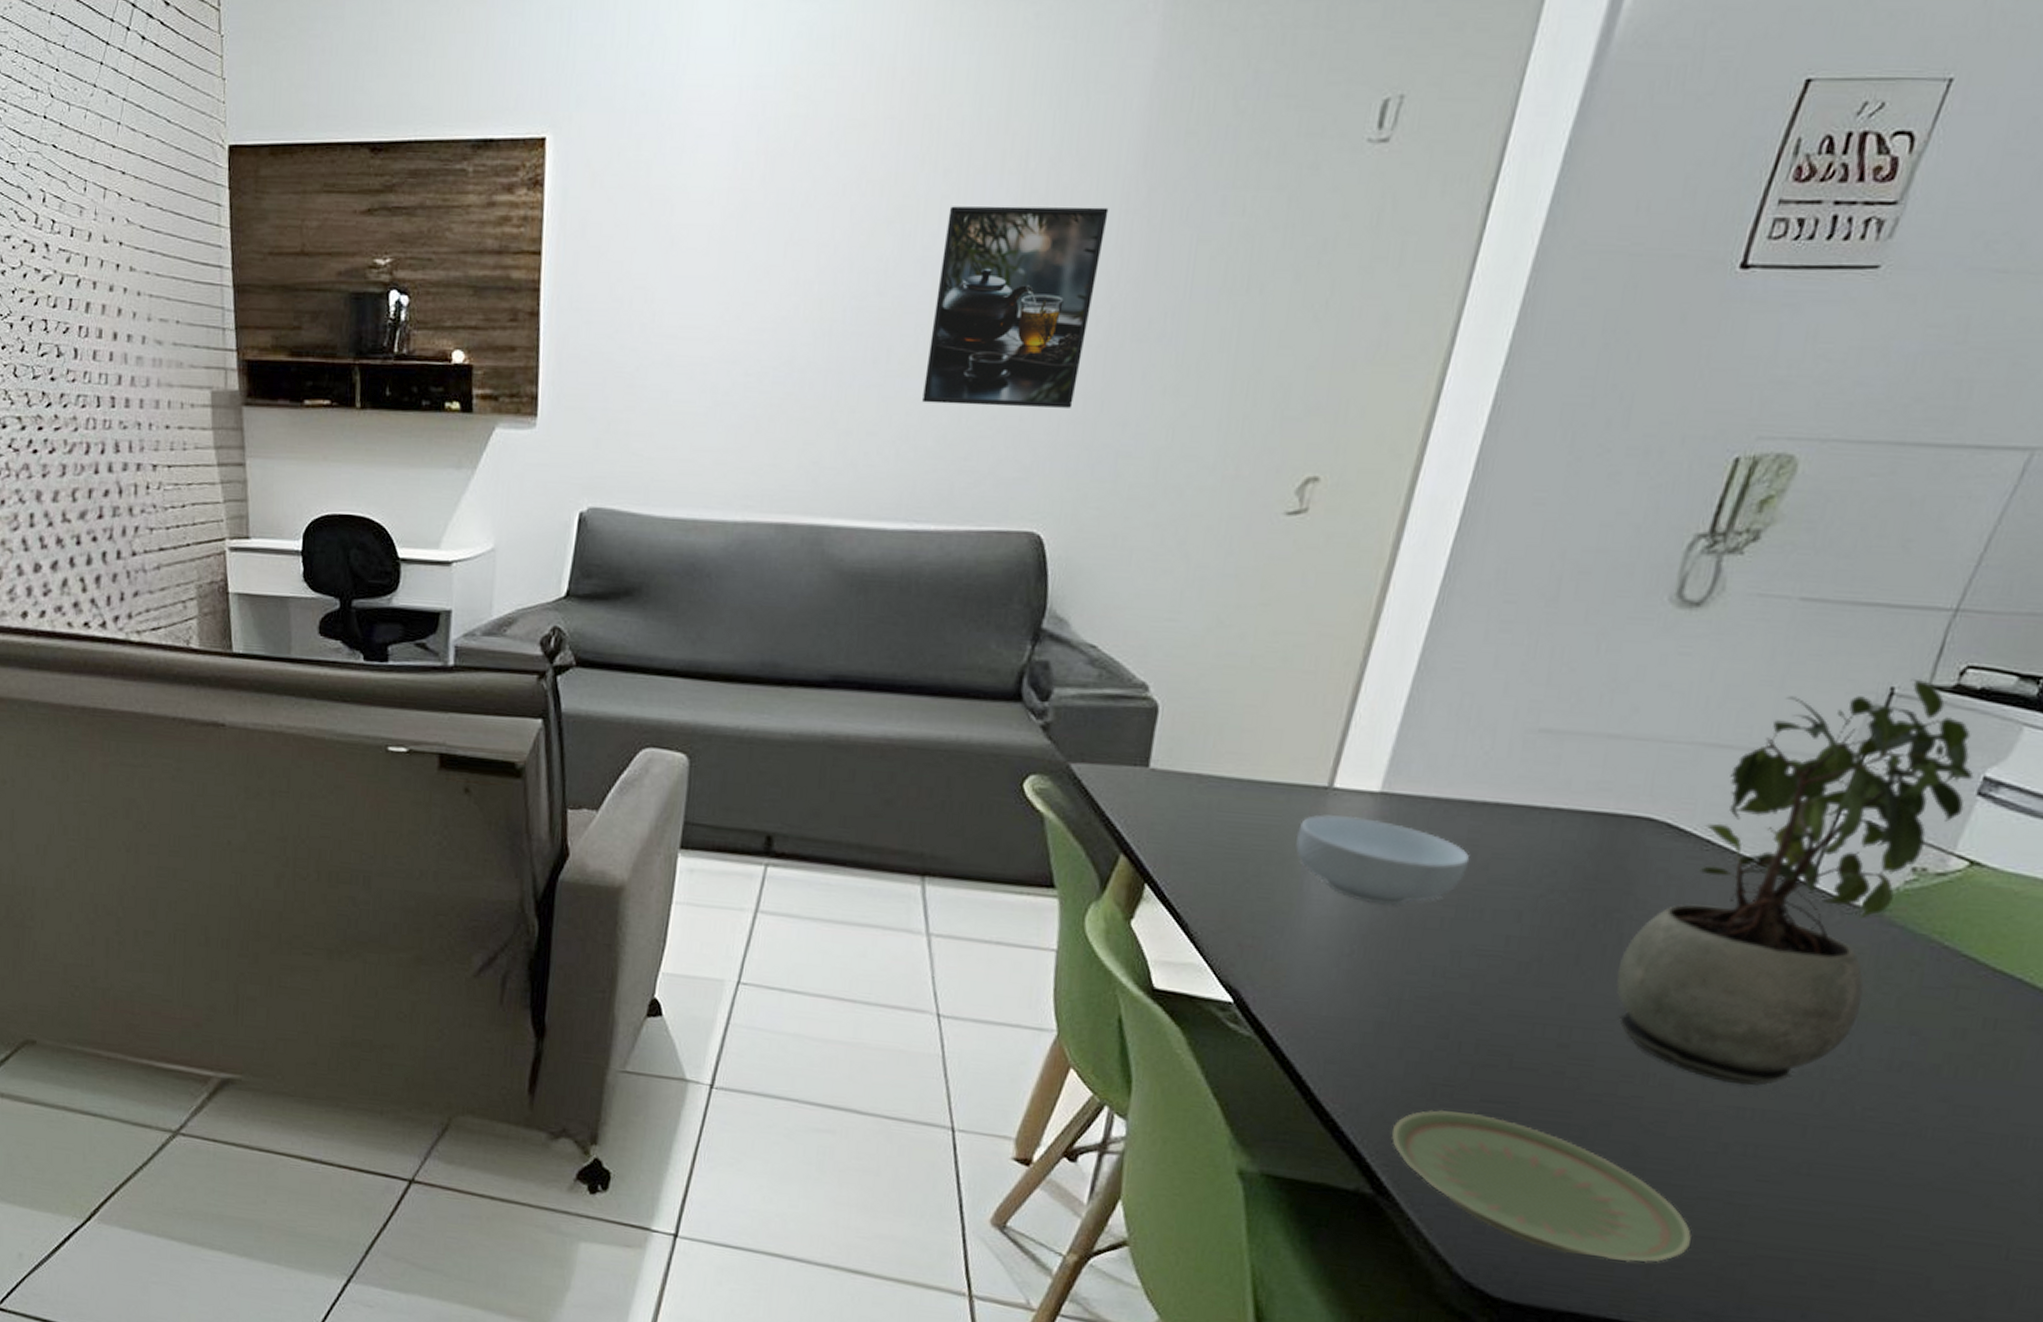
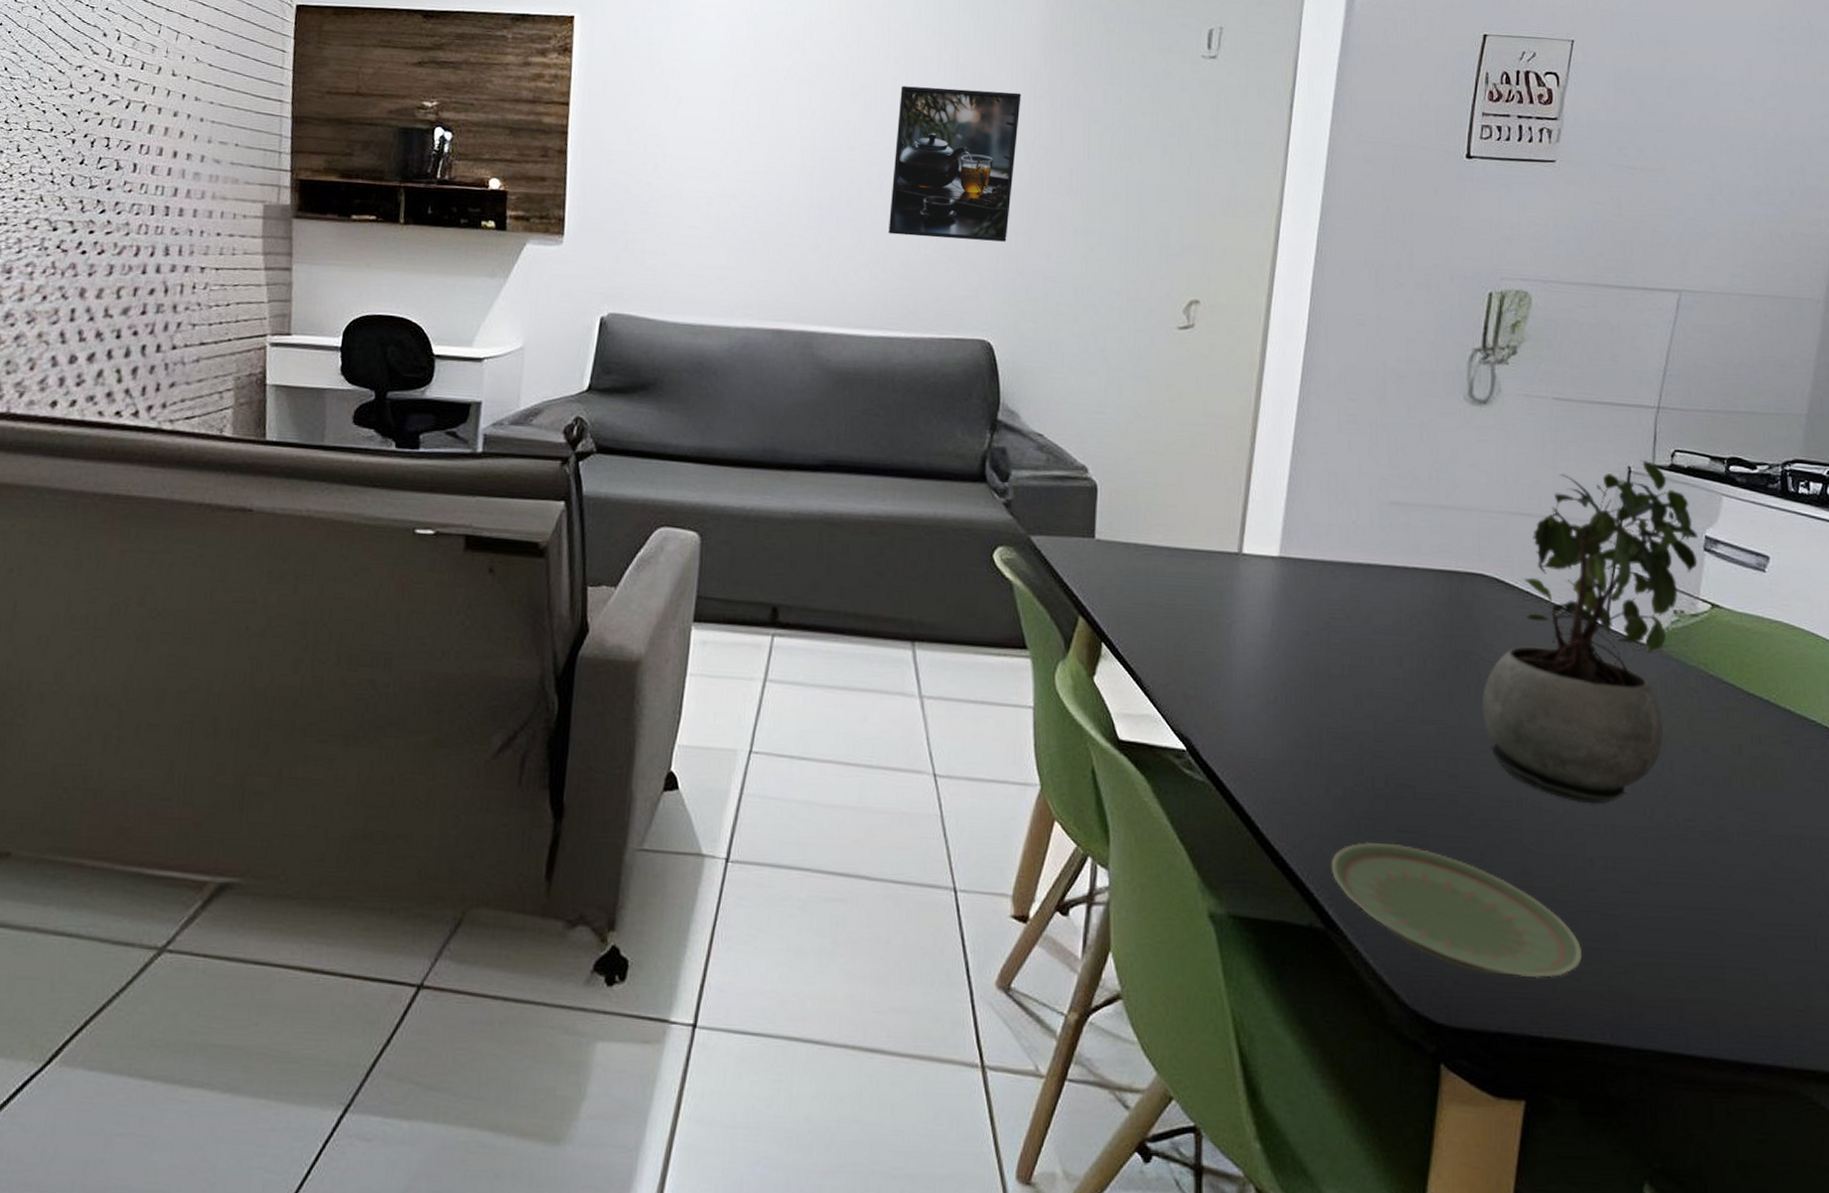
cereal bowl: present [1295,814,1471,906] -> none [1218,577,1356,656]

